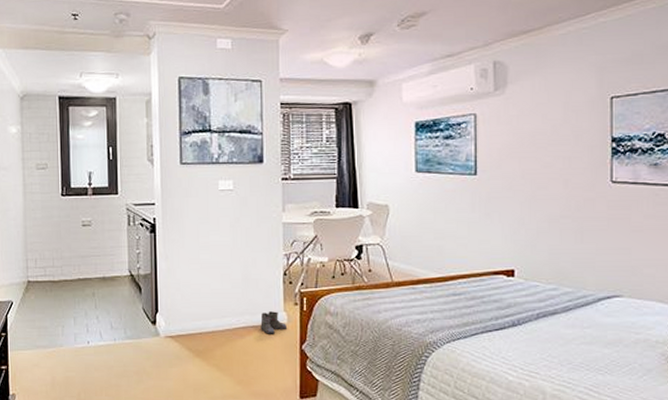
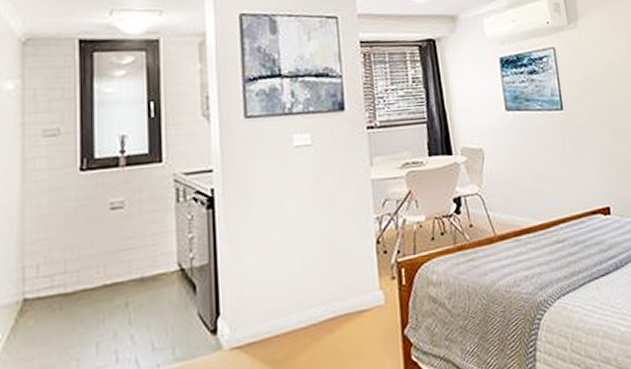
boots: present [260,311,288,334] -> none [353,291,386,323]

